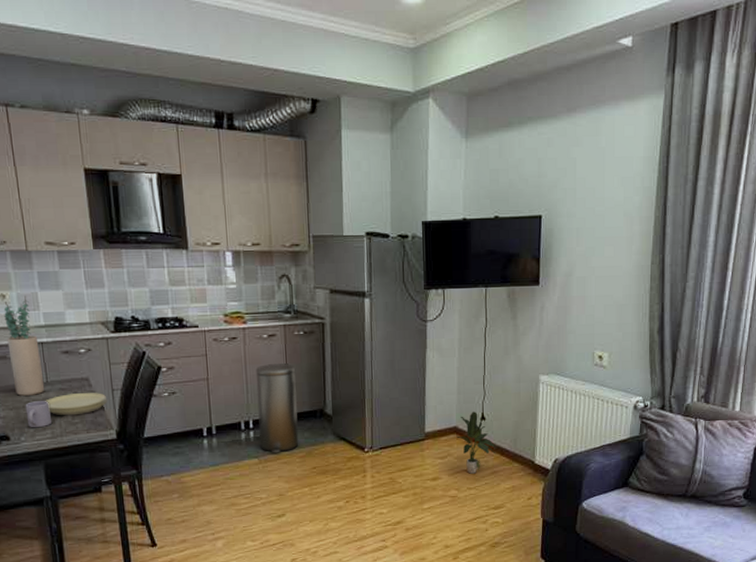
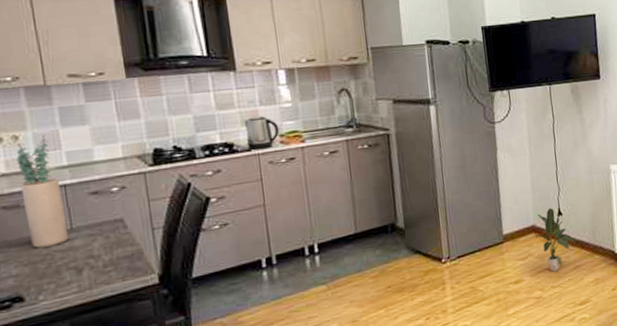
mug: present [25,401,53,428] -> none [44,250,79,284]
plate: present [45,393,108,416] -> none [69,234,147,266]
kettle: none [193,295,224,327] -> present [243,116,280,151]
pedal bin: present [255,363,299,453] -> none [317,179,371,277]

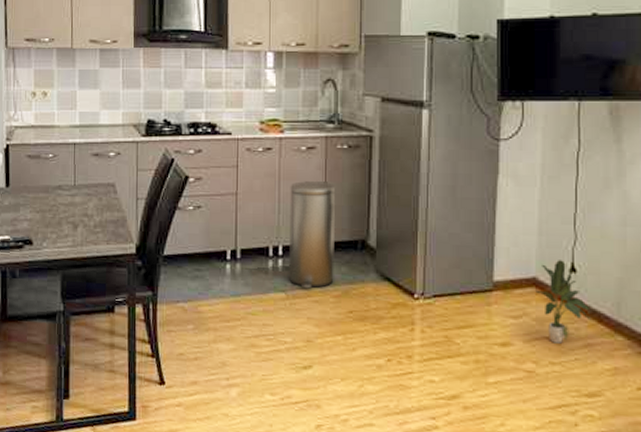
vase: present [16,134,69,249] -> none [43,93,72,200]
kettle: present [243,116,280,151] -> none [228,99,260,135]
pedal bin: none [317,179,371,277] -> present [289,181,336,289]

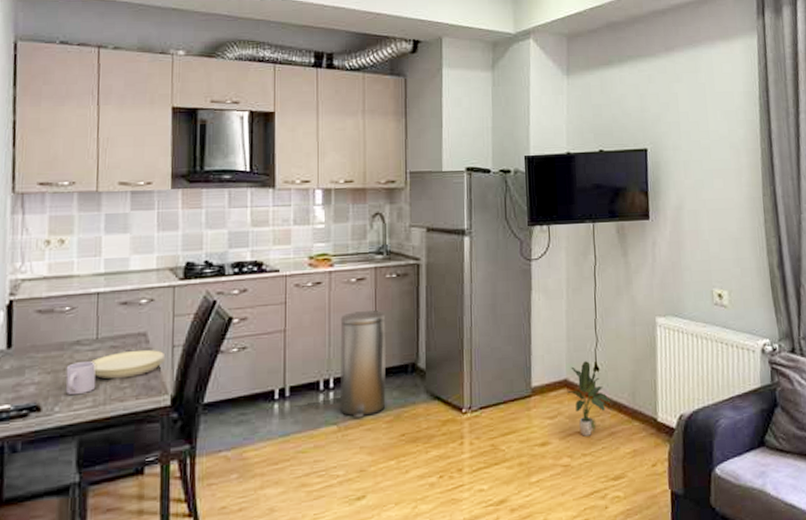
mug: none [51,205,75,234] -> present [65,361,96,396]
plate: none [70,200,131,224] -> present [91,350,166,380]

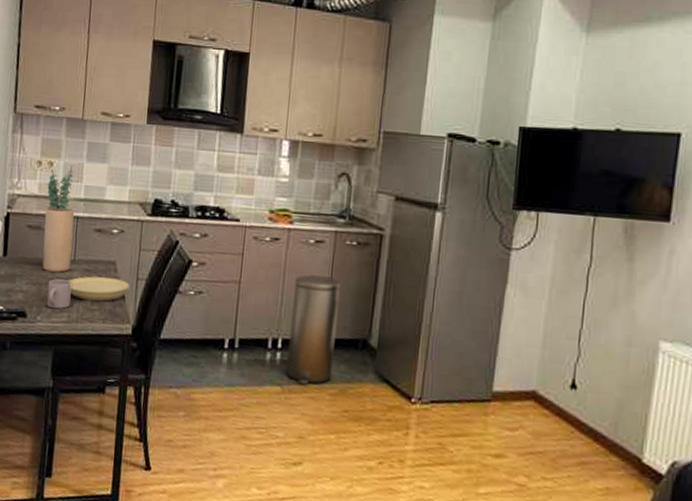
vase: none [57,240,95,357] -> present [42,165,75,273]
potted plant: present [567,361,613,436] -> none [534,375,587,460]

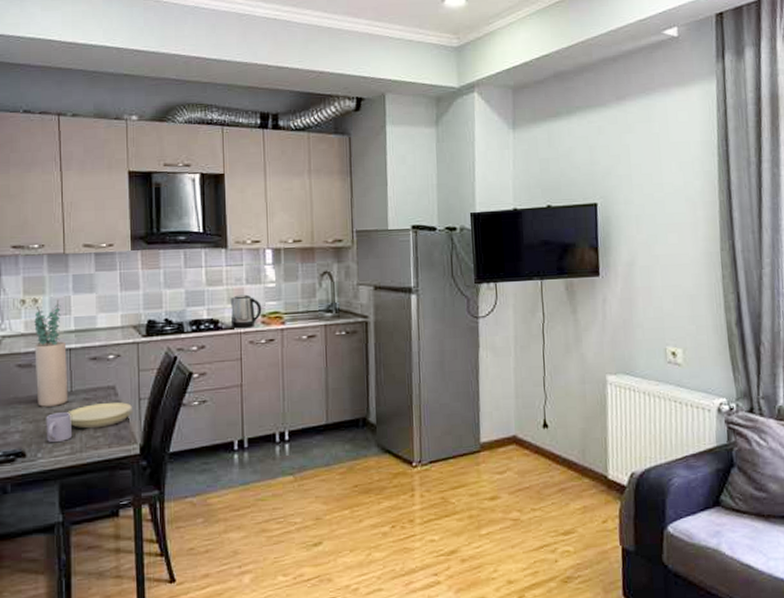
kettle: none [236,185,271,223] -> present [230,294,262,329]
pedal bin: present [286,274,342,385] -> none [293,367,339,469]

